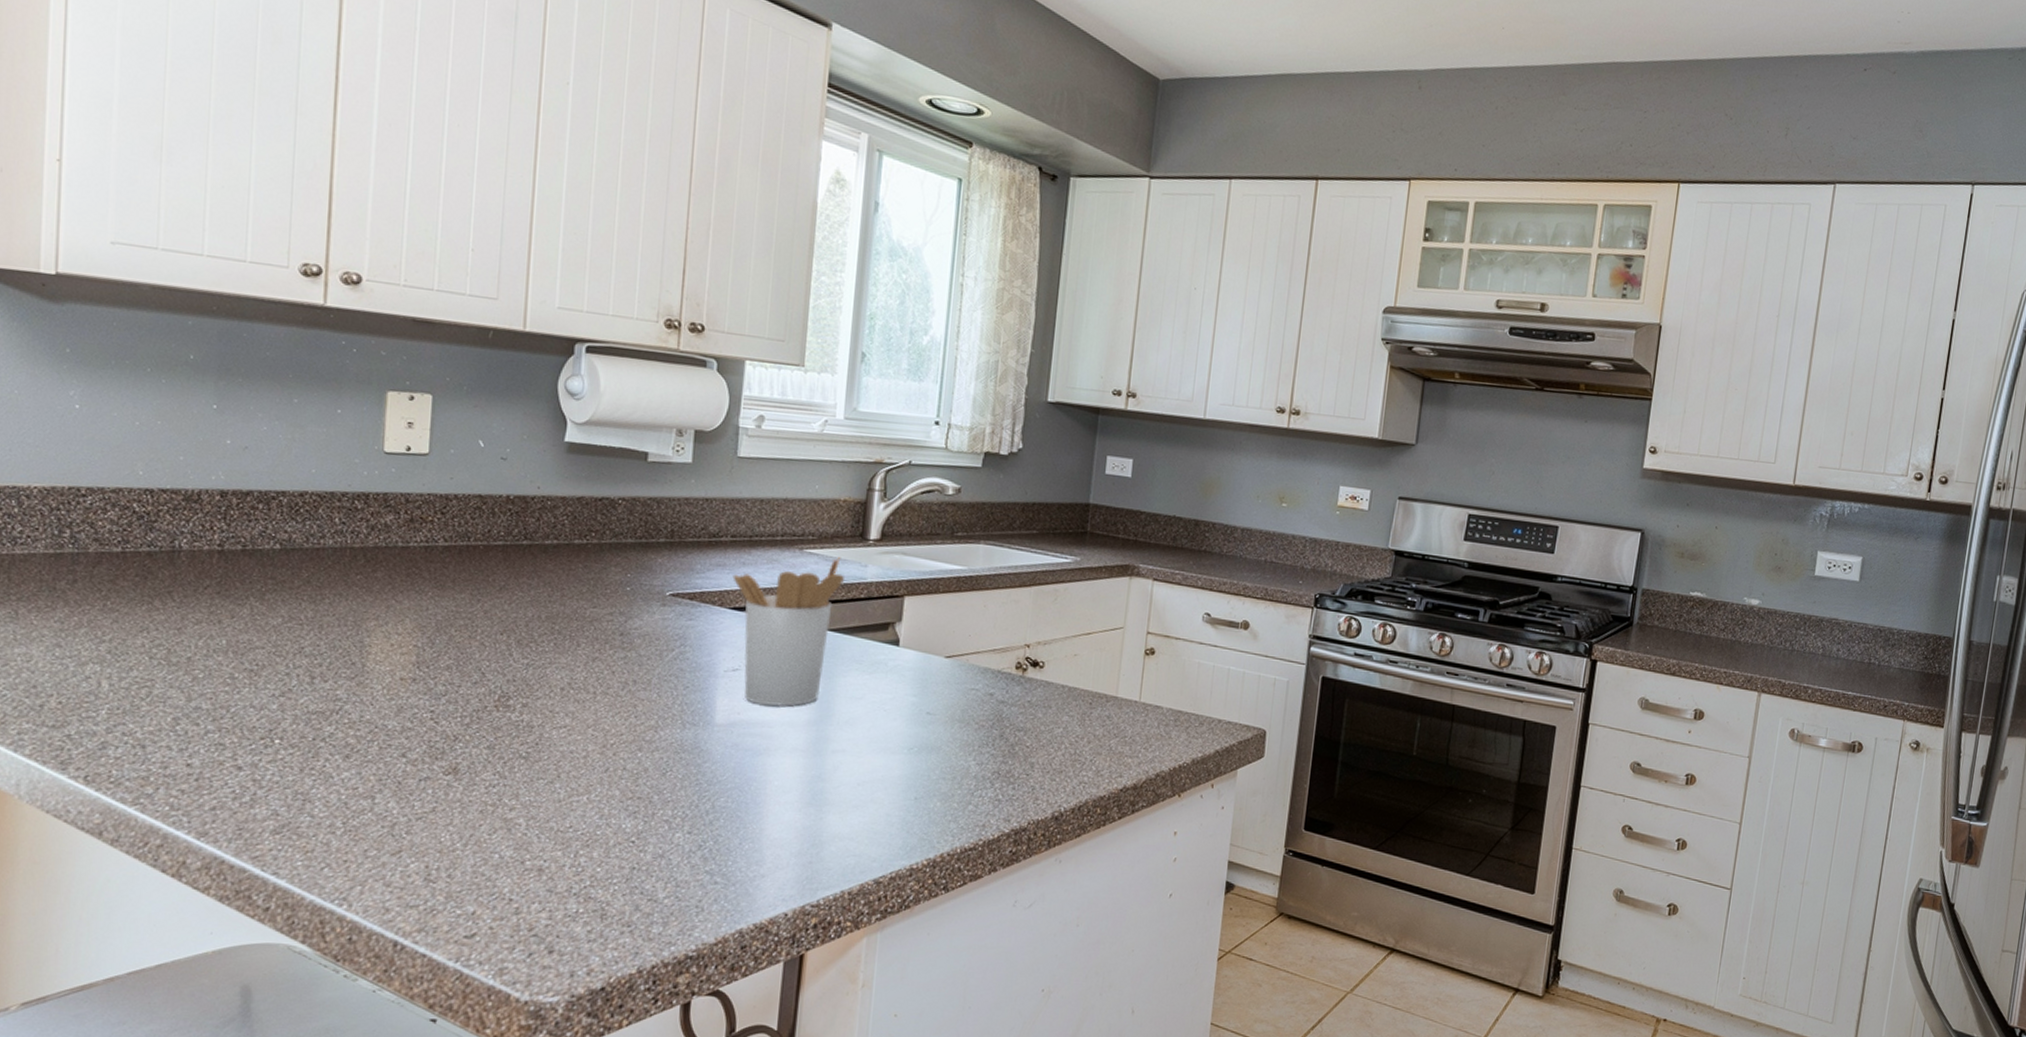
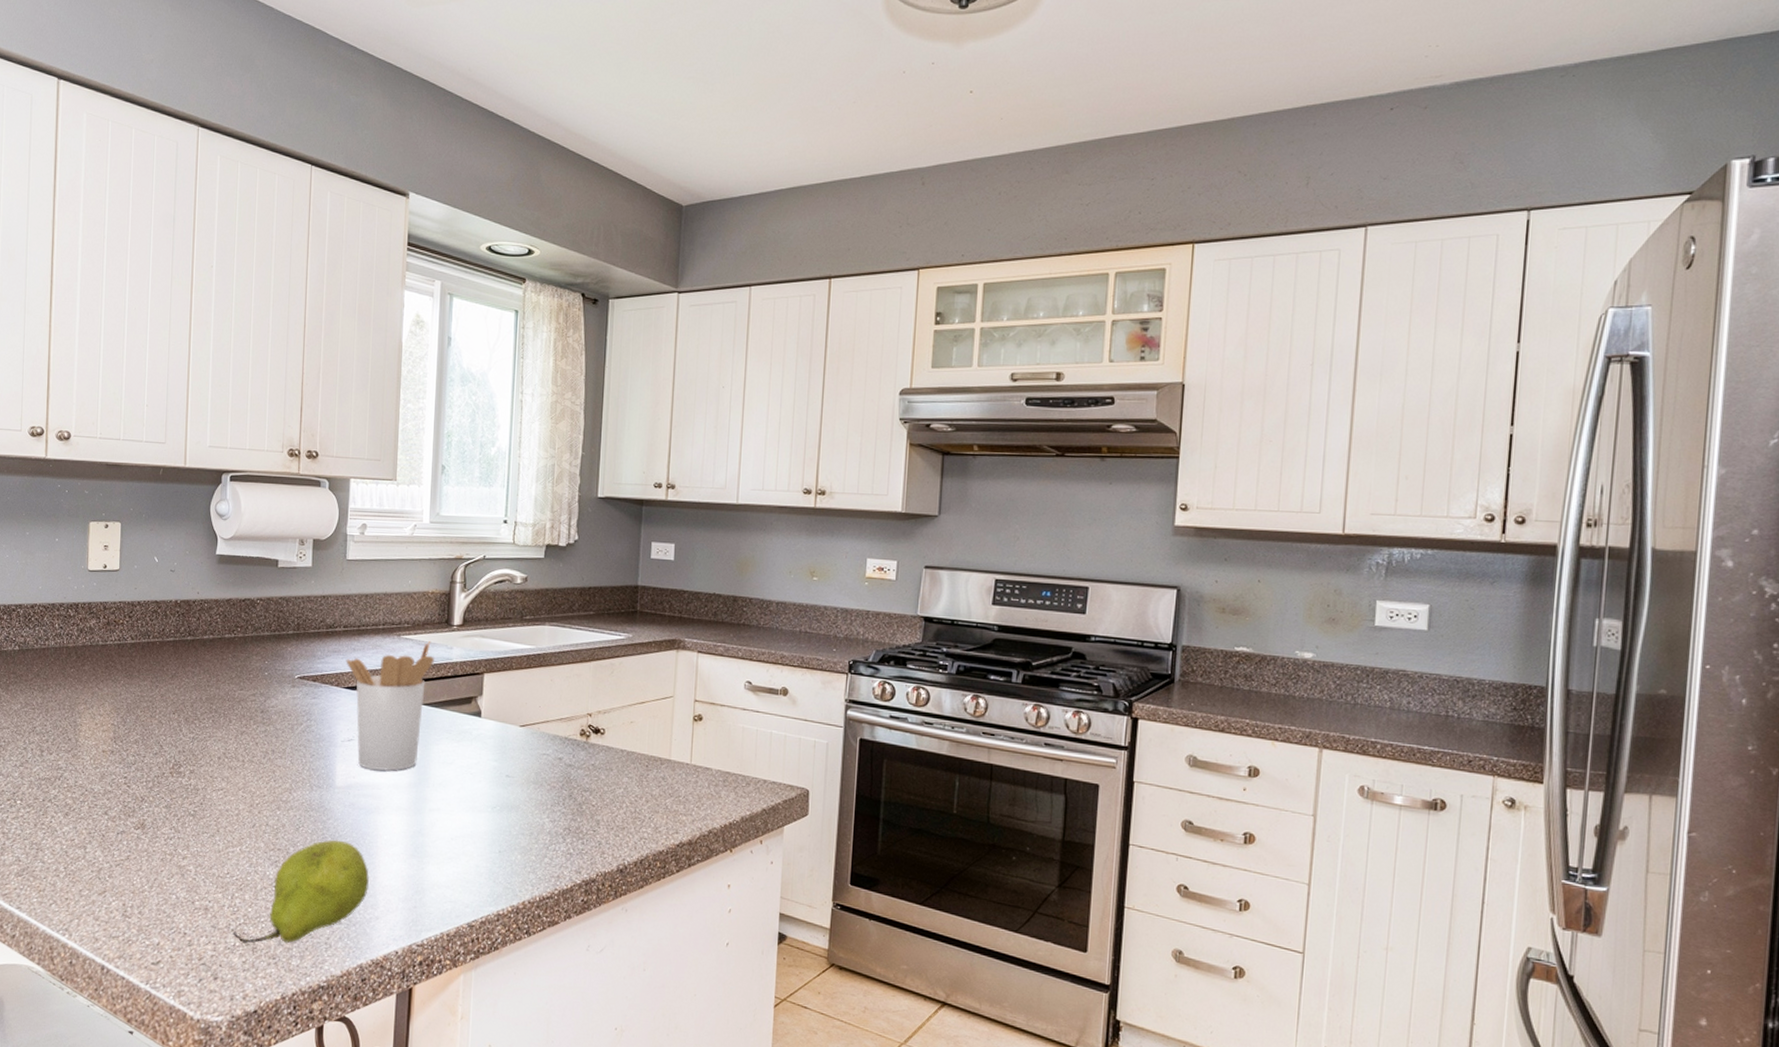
fruit: none [575,786,754,910] -> present [232,839,369,944]

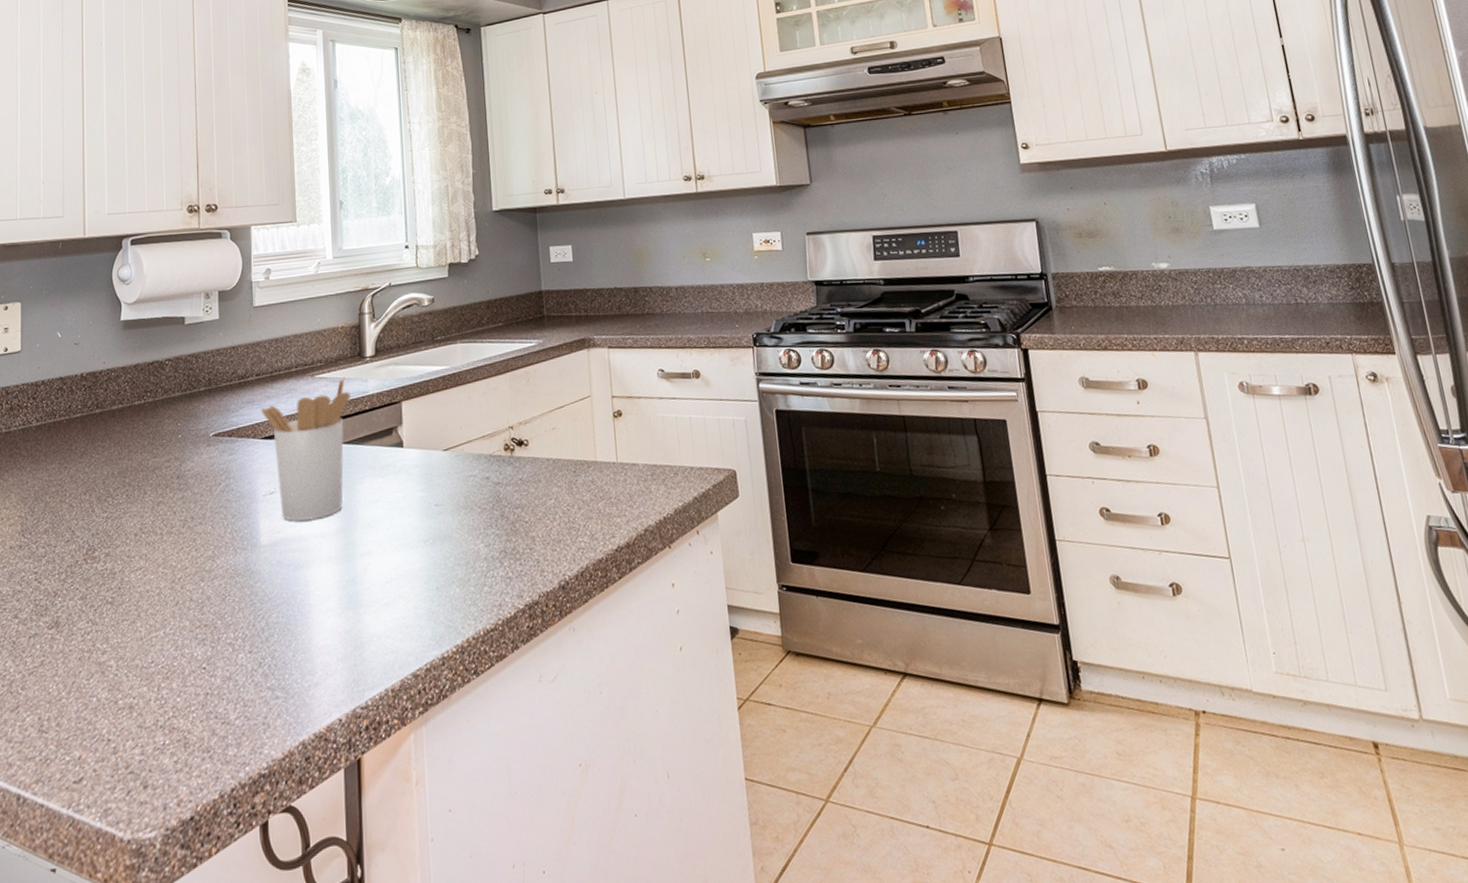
fruit: present [232,839,369,944] -> none [161,604,304,740]

